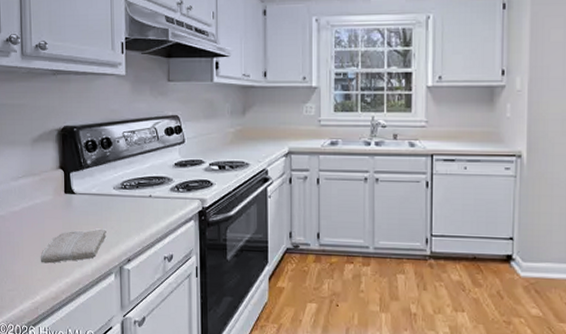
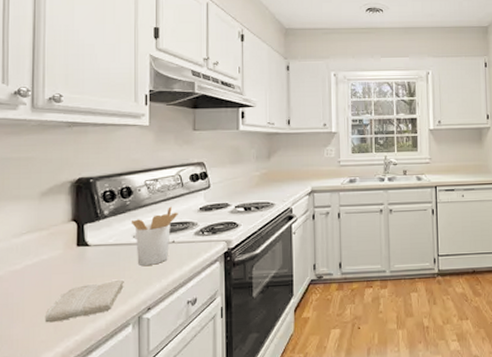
utensil holder: none [111,160,154,218] -> present [131,206,178,266]

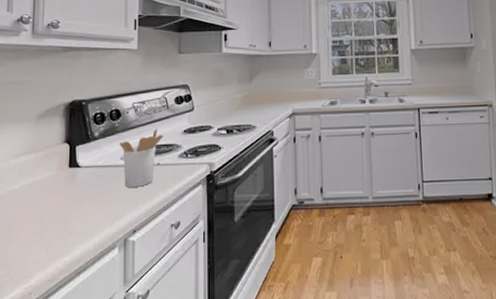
washcloth: present [44,279,124,323] -> none [37,201,112,243]

